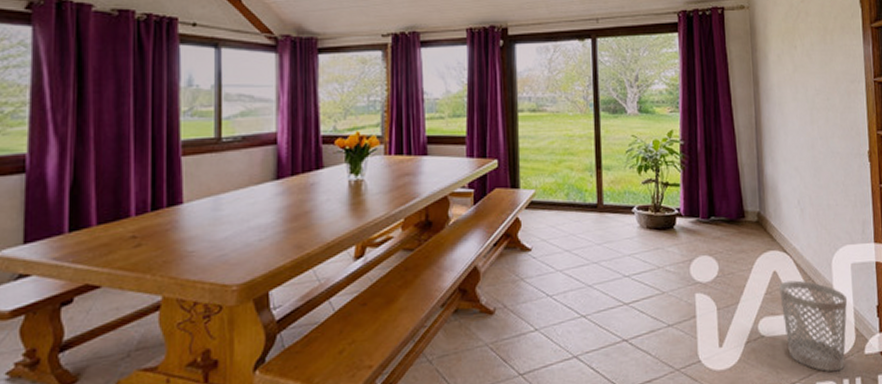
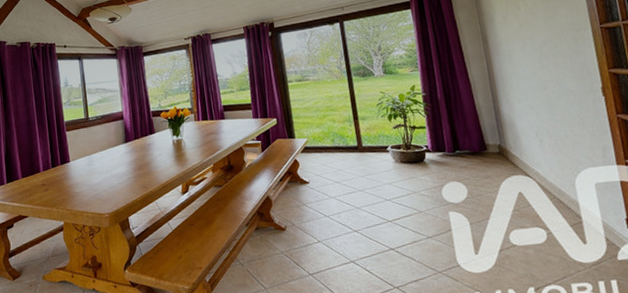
wastebasket: present [779,280,848,372] -> none [526,199,598,275]

